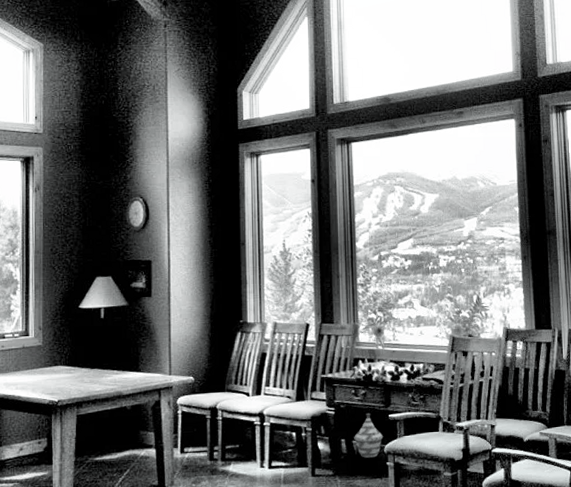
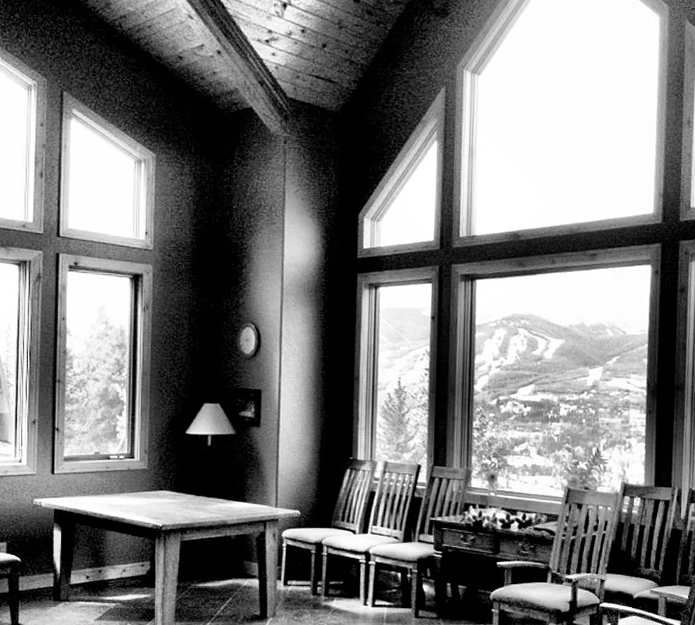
woven basket: present [354,413,384,458] -> none [460,560,490,603]

